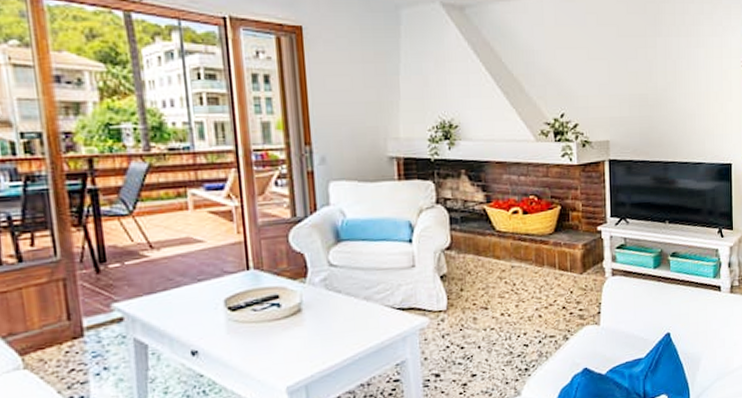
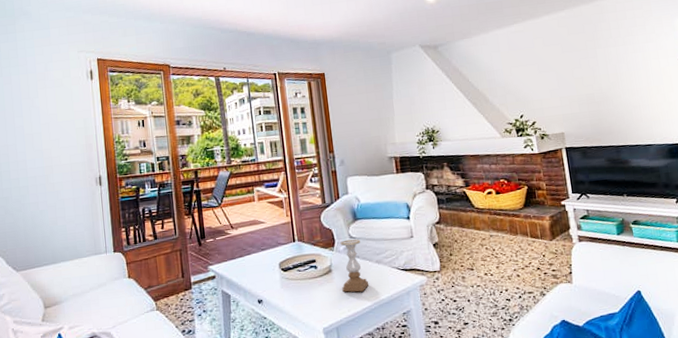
candle holder: none [315,267,353,339] -> present [340,239,369,293]

